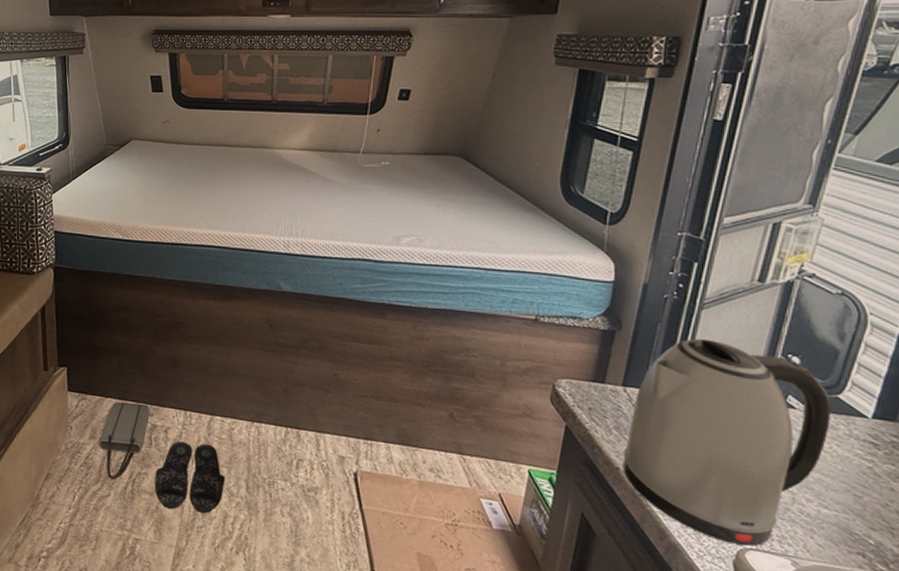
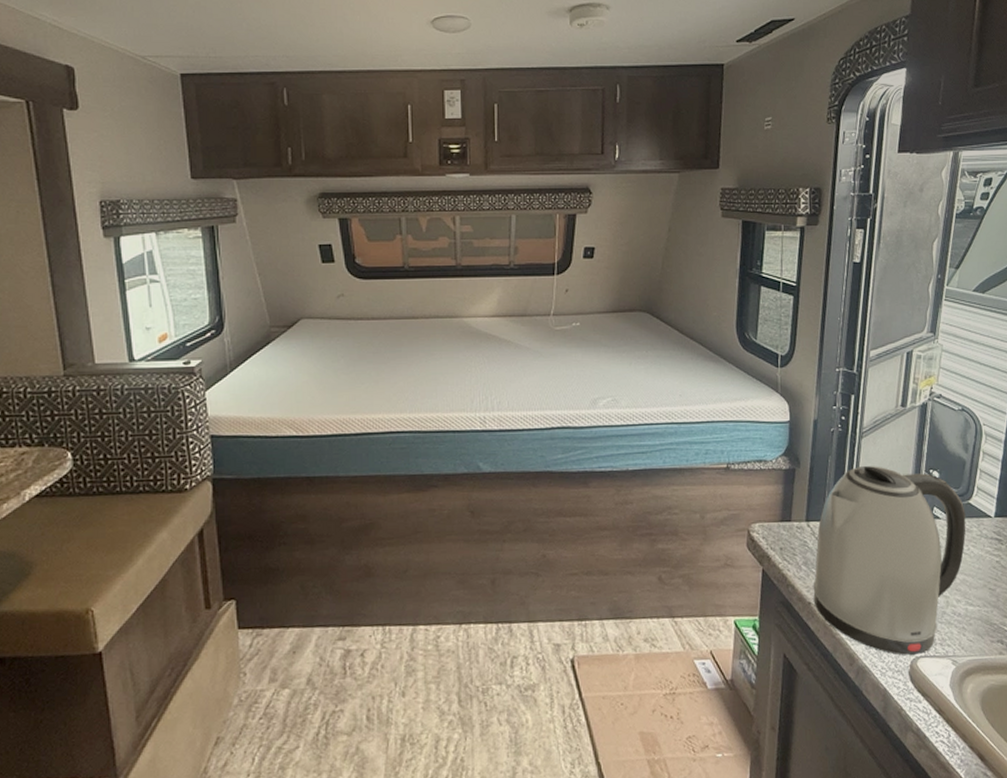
tote bag: present [98,401,150,480] -> none [281,627,342,727]
slippers: present [154,441,225,514] -> none [352,660,434,747]

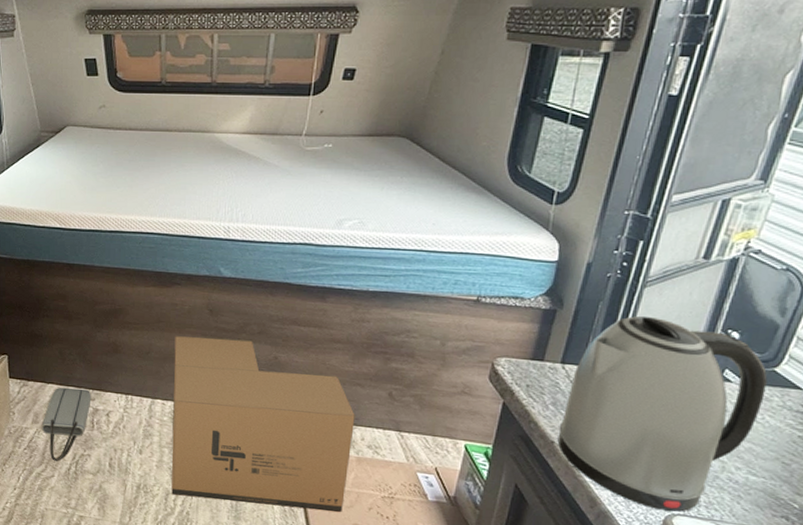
tote bag: none [281,627,342,727] -> present [41,387,92,462]
cardboard box: none [435,540,629,740] -> present [171,336,355,512]

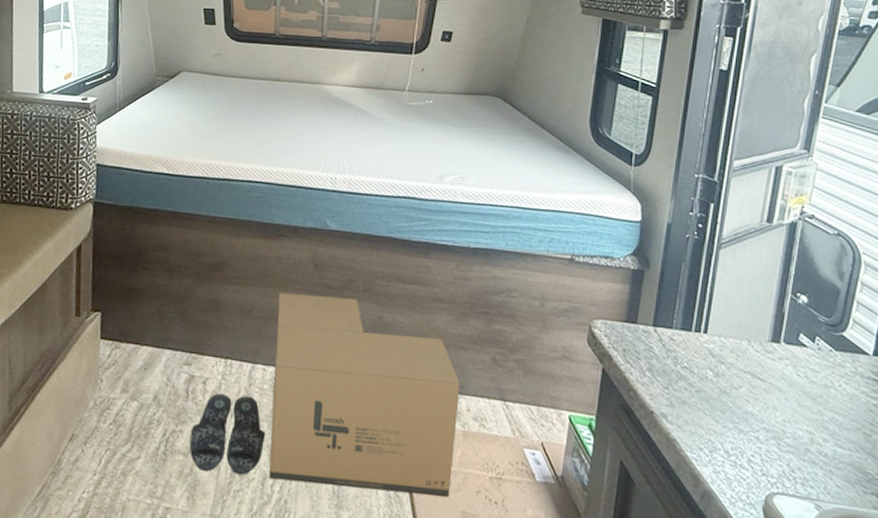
tote bag: present [41,387,92,462] -> none [130,350,189,439]
slippers: none [97,424,166,492] -> present [189,393,265,475]
kettle: present [557,316,768,512] -> none [657,278,838,490]

